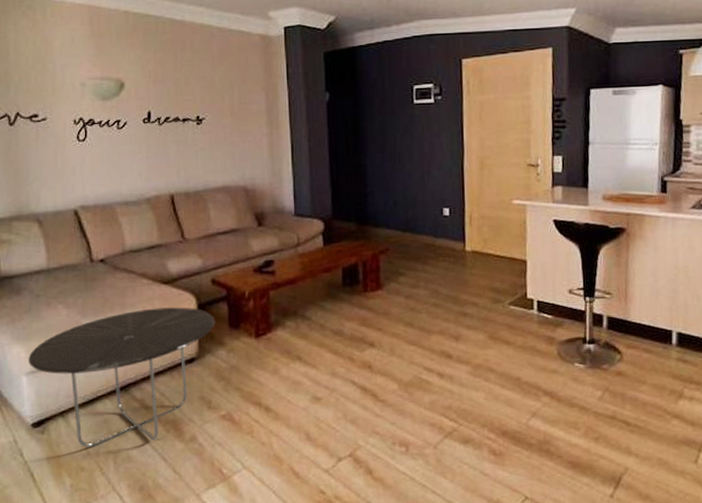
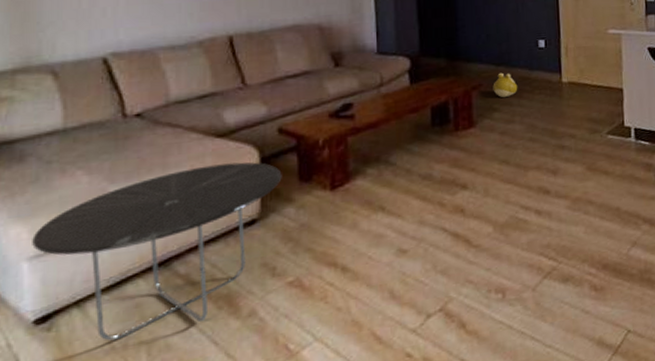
plush toy: none [399,238,423,262] -> present [493,72,518,97]

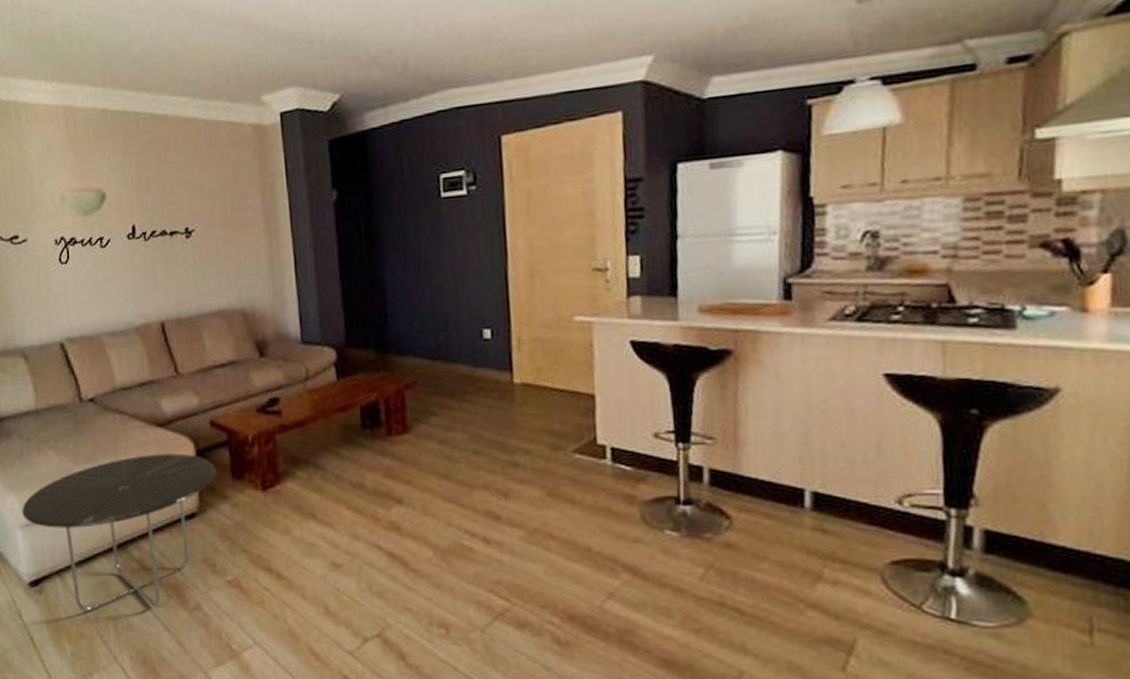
plush toy: present [493,72,518,97] -> none [429,368,459,399]

